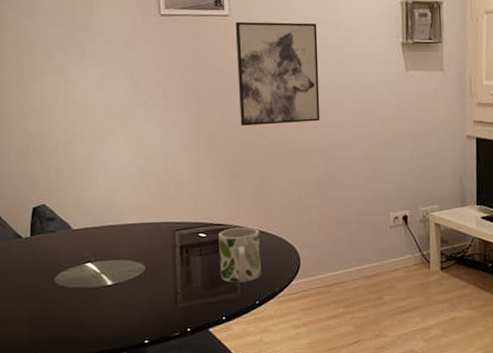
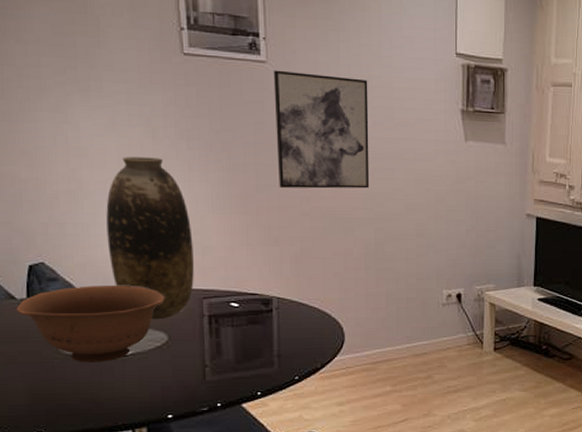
bowl: none [21,221,143,293] -> present [16,284,165,362]
vase: none [96,106,168,252] -> present [106,156,194,320]
mug: present [219,227,262,283] -> none [253,298,302,357]

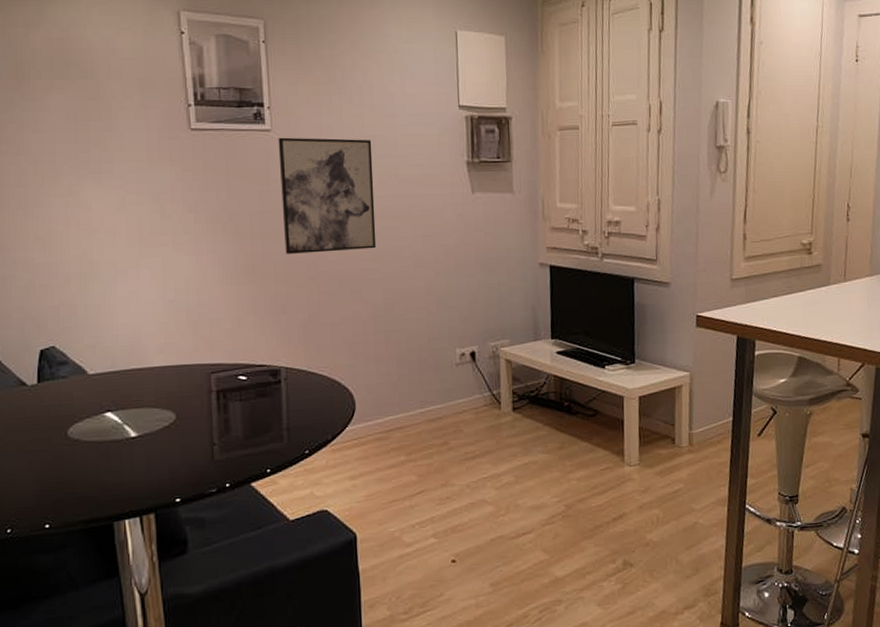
bowl: present [16,284,165,362] -> none [26,364,173,448]
vase: present [106,156,194,320] -> none [115,233,202,399]

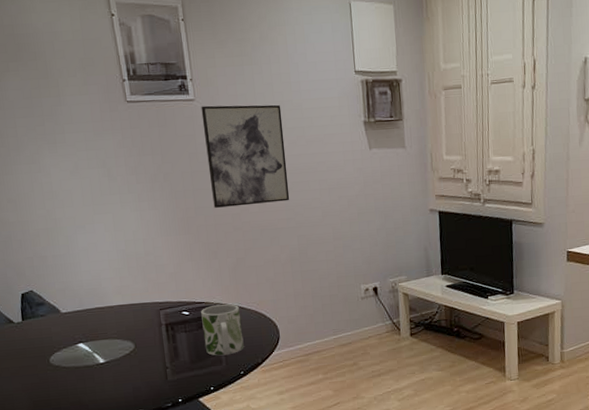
mug: none [261,367,312,431] -> present [201,304,244,356]

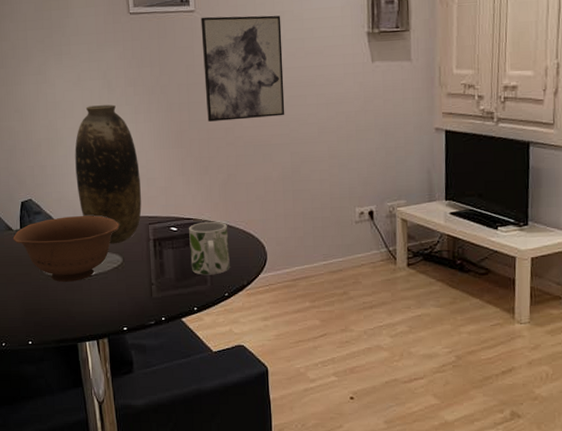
bowl: none [14,303,129,372] -> present [13,215,119,282]
vase: none [76,193,152,332] -> present [75,104,142,244]

